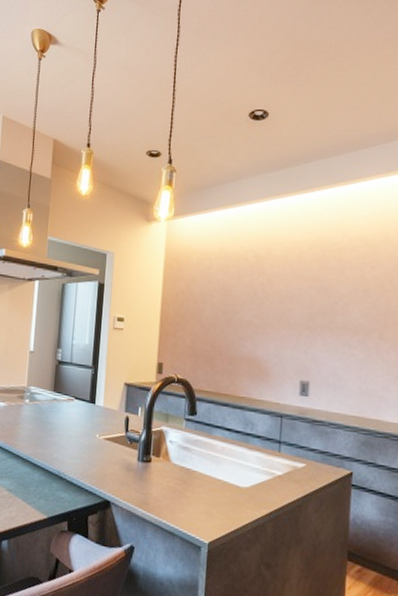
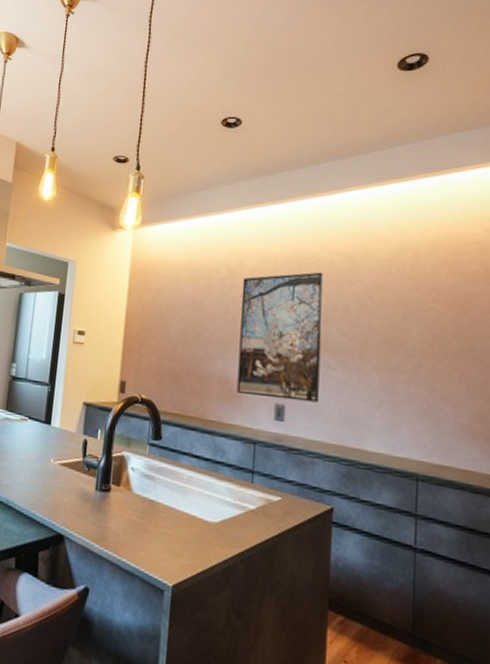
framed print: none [265,257,347,379] -> present [236,272,324,403]

